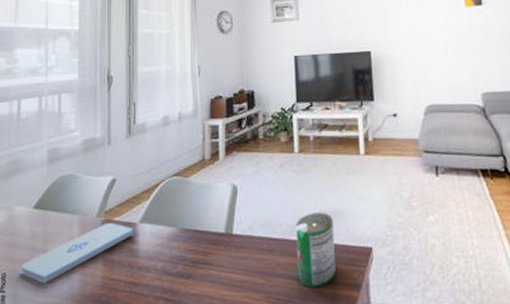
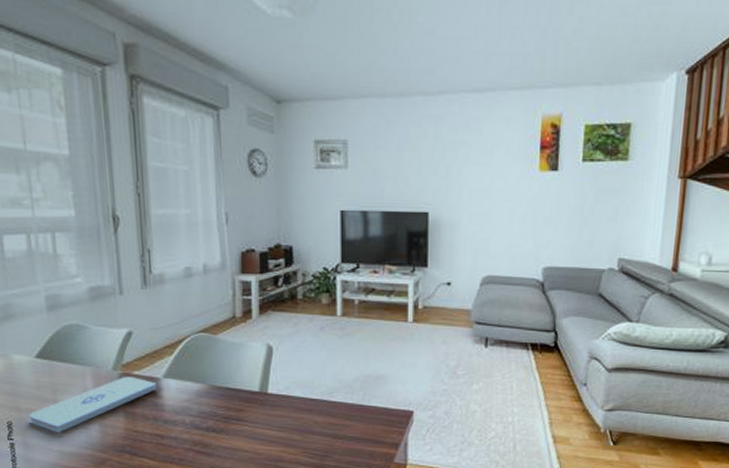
can: present [295,212,336,288] -> none [335,376,375,445]

